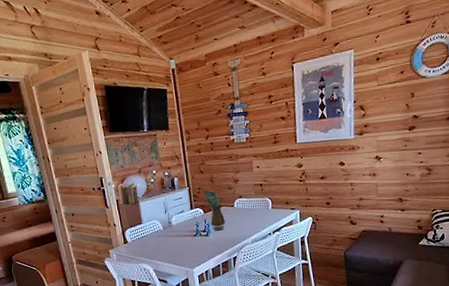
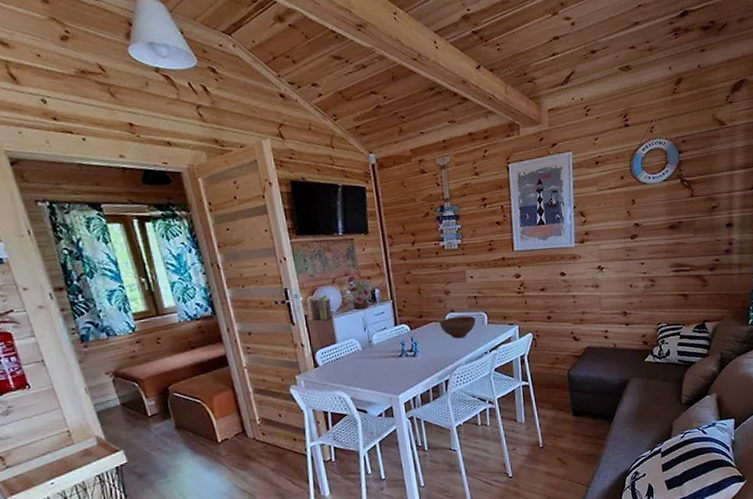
decorative plant: none [149,166,172,196] -> present [345,275,373,311]
vase: present [204,189,225,231] -> none [410,301,435,351]
bowl: none [229,201,261,221] -> present [440,315,476,339]

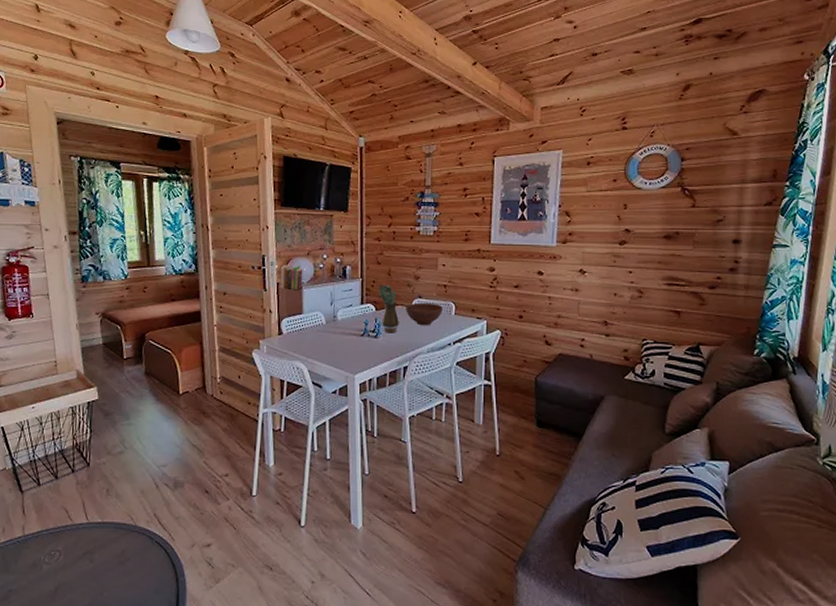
decorative plant: present [345,275,373,311] -> none [318,250,345,285]
vase: none [410,301,435,351] -> present [378,283,399,333]

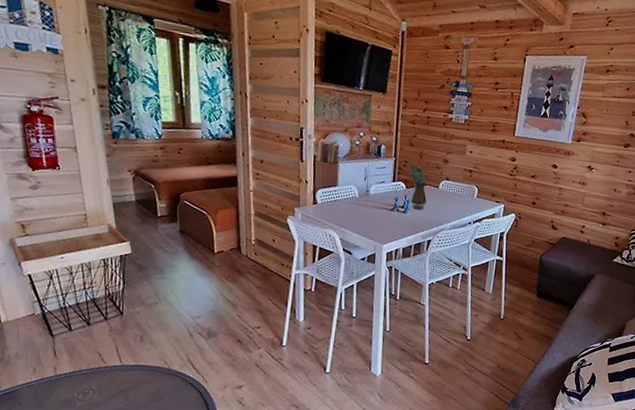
bowl: present [406,302,443,326] -> none [433,184,467,206]

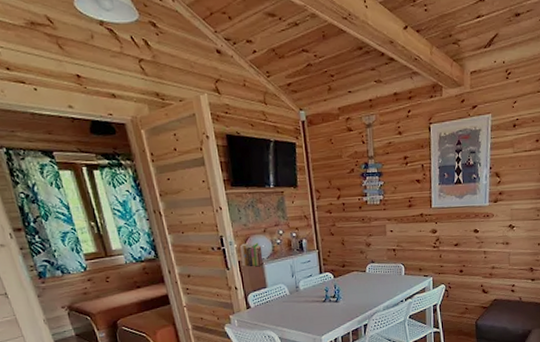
vase: present [409,163,427,210] -> none [334,252,356,297]

